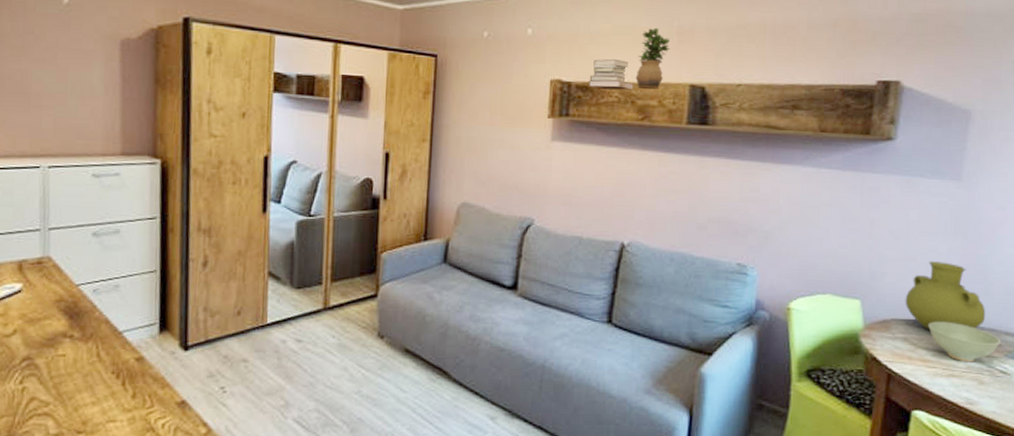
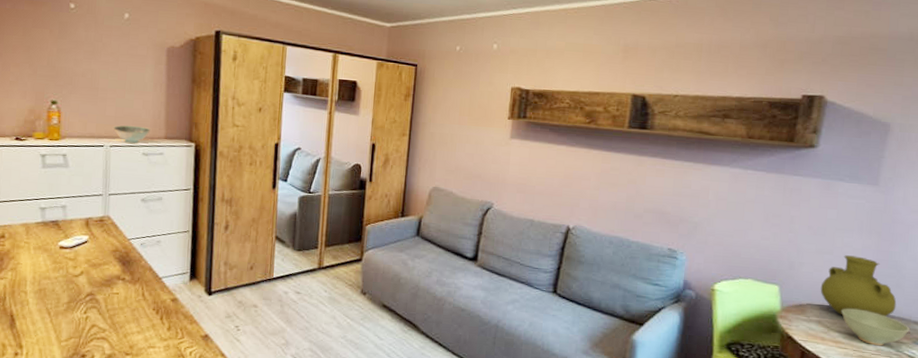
bowl: none [51,139,102,164] -> present [112,125,151,145]
books: present [589,58,634,90] -> none [544,71,583,98]
potted plant: present [635,27,671,90] -> none [584,45,616,98]

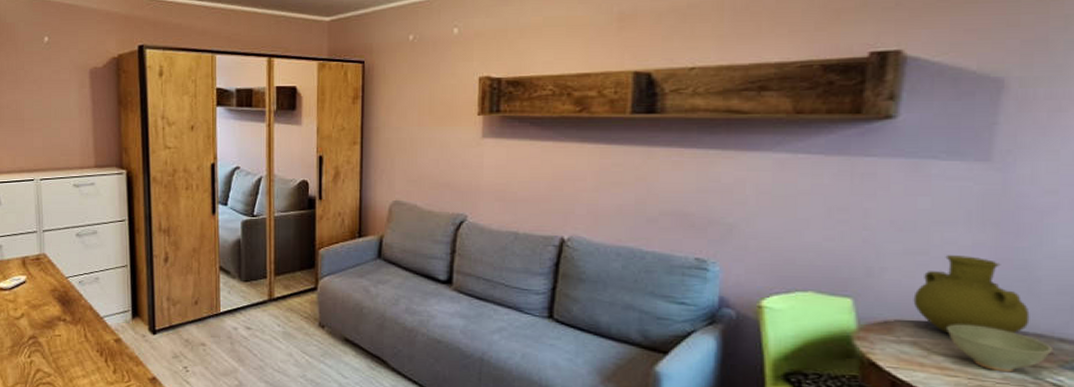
bowl: present [112,125,151,145] -> none [41,156,80,176]

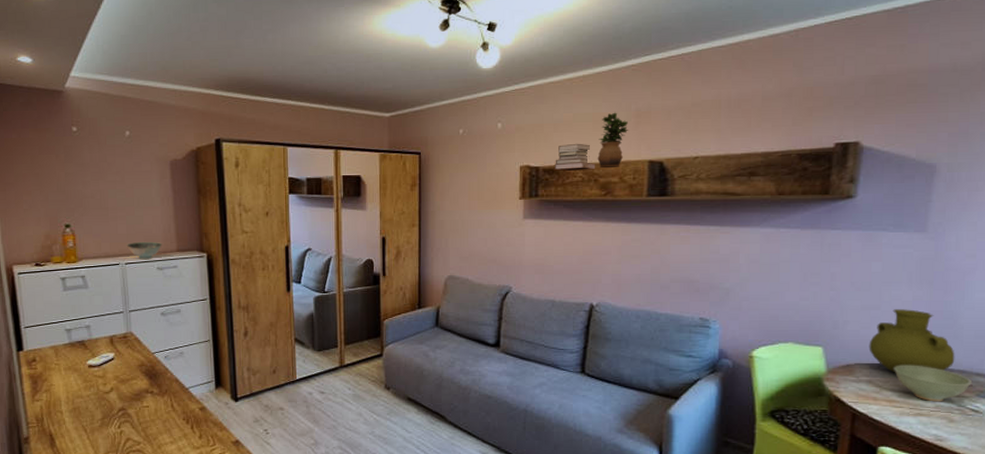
bowl: none [41,156,80,176] -> present [126,241,163,260]
books: none [520,51,569,83] -> present [555,143,596,171]
potted plant: none [571,15,610,81] -> present [597,112,629,169]

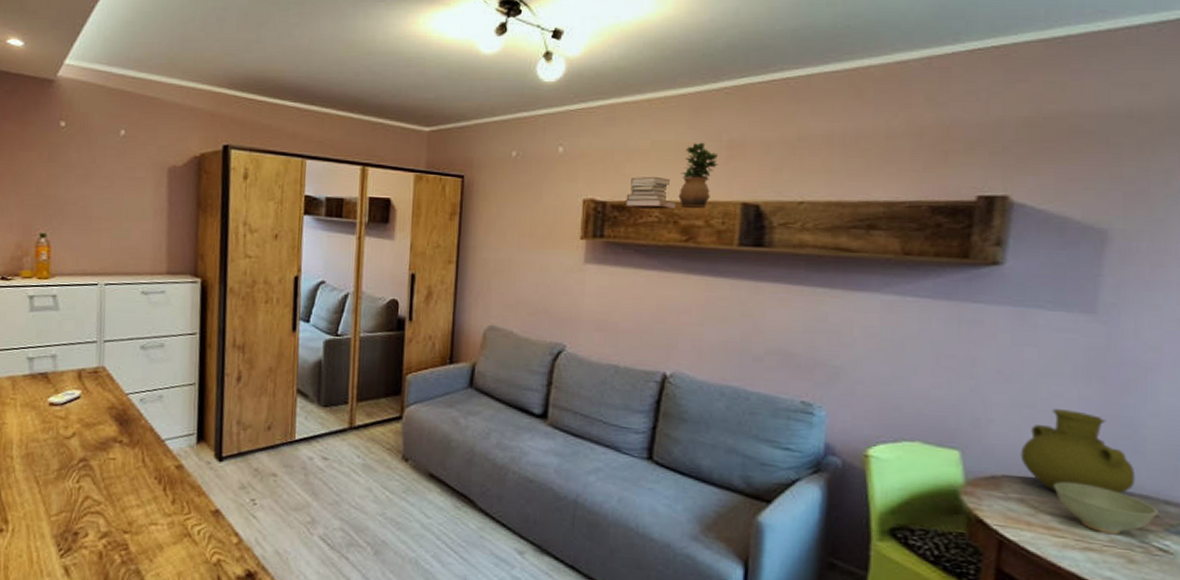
bowl: present [126,241,163,260] -> none [108,259,151,282]

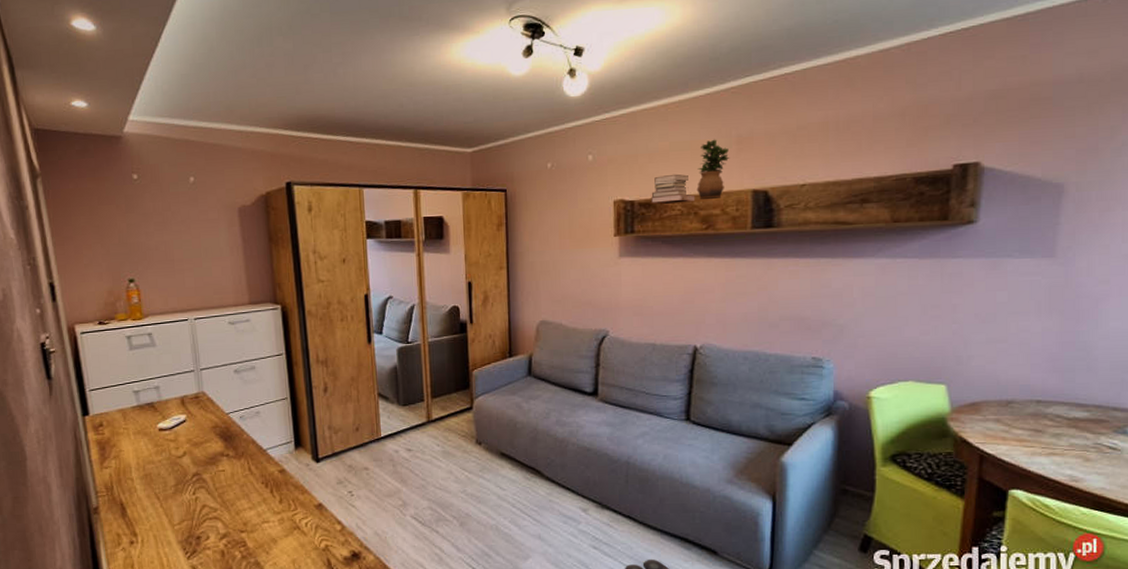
vase: present [1020,409,1136,494] -> none [996,341,1090,410]
bowl: present [1054,481,1158,535] -> none [1023,401,1108,440]

